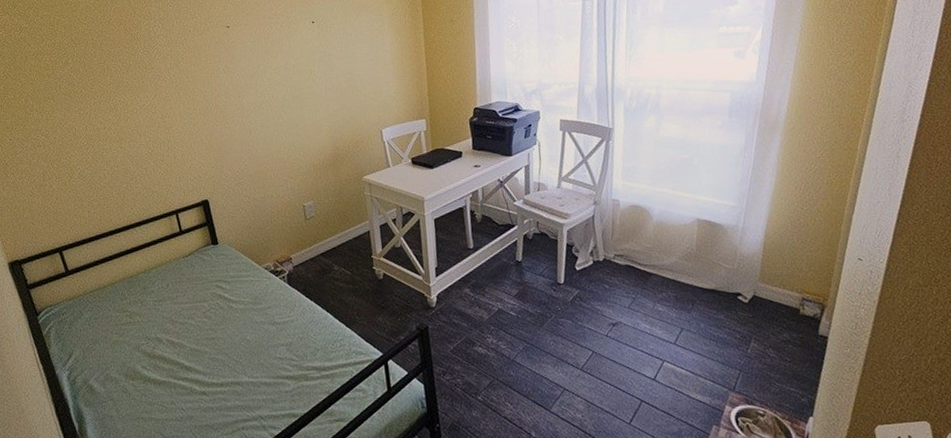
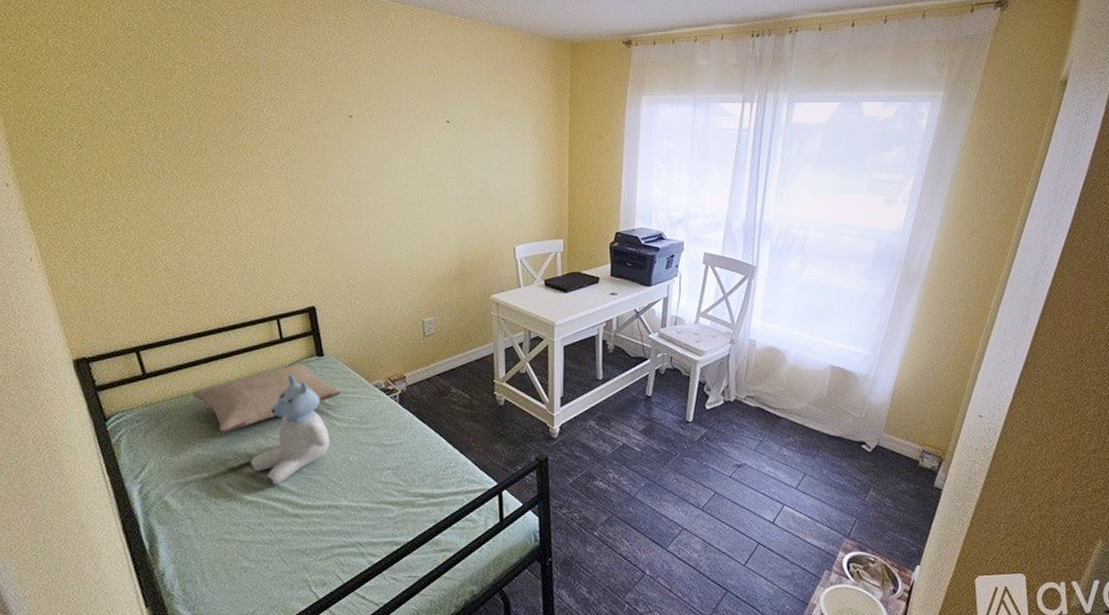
pillow: none [108,252,235,321] -> present [193,363,341,433]
stuffed bear: none [160,263,229,366] -> present [250,374,330,486]

